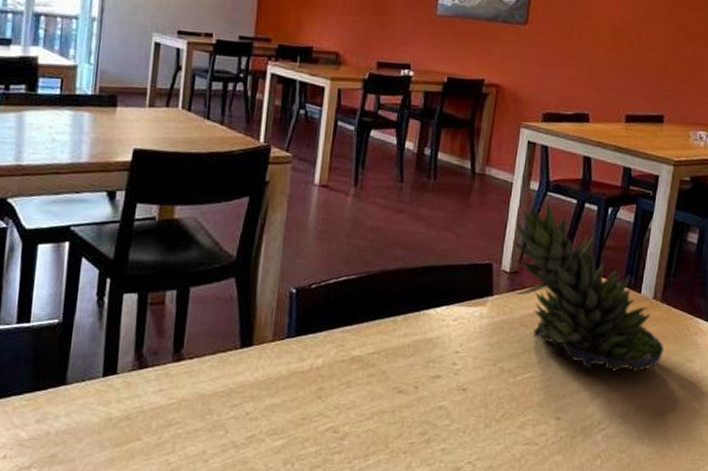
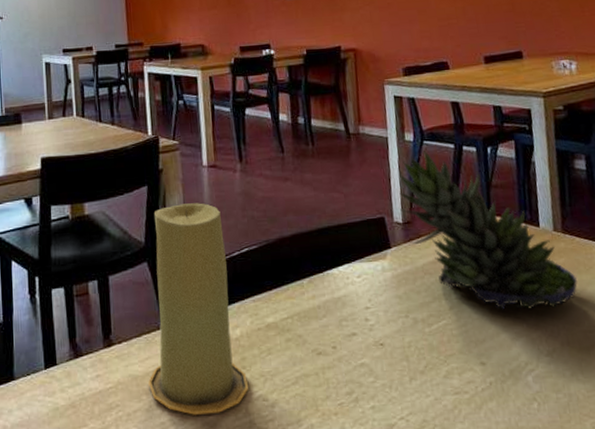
candle: none [215,221,324,440] -> present [148,203,248,415]

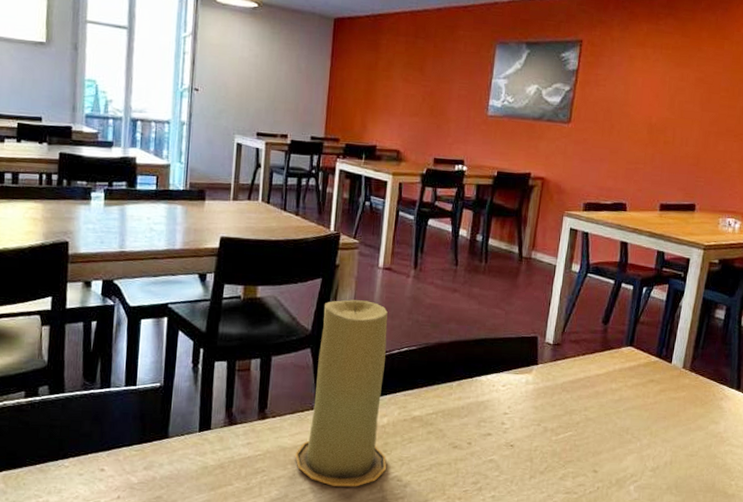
succulent plant: present [399,151,577,310] -> none [553,282,692,433]

